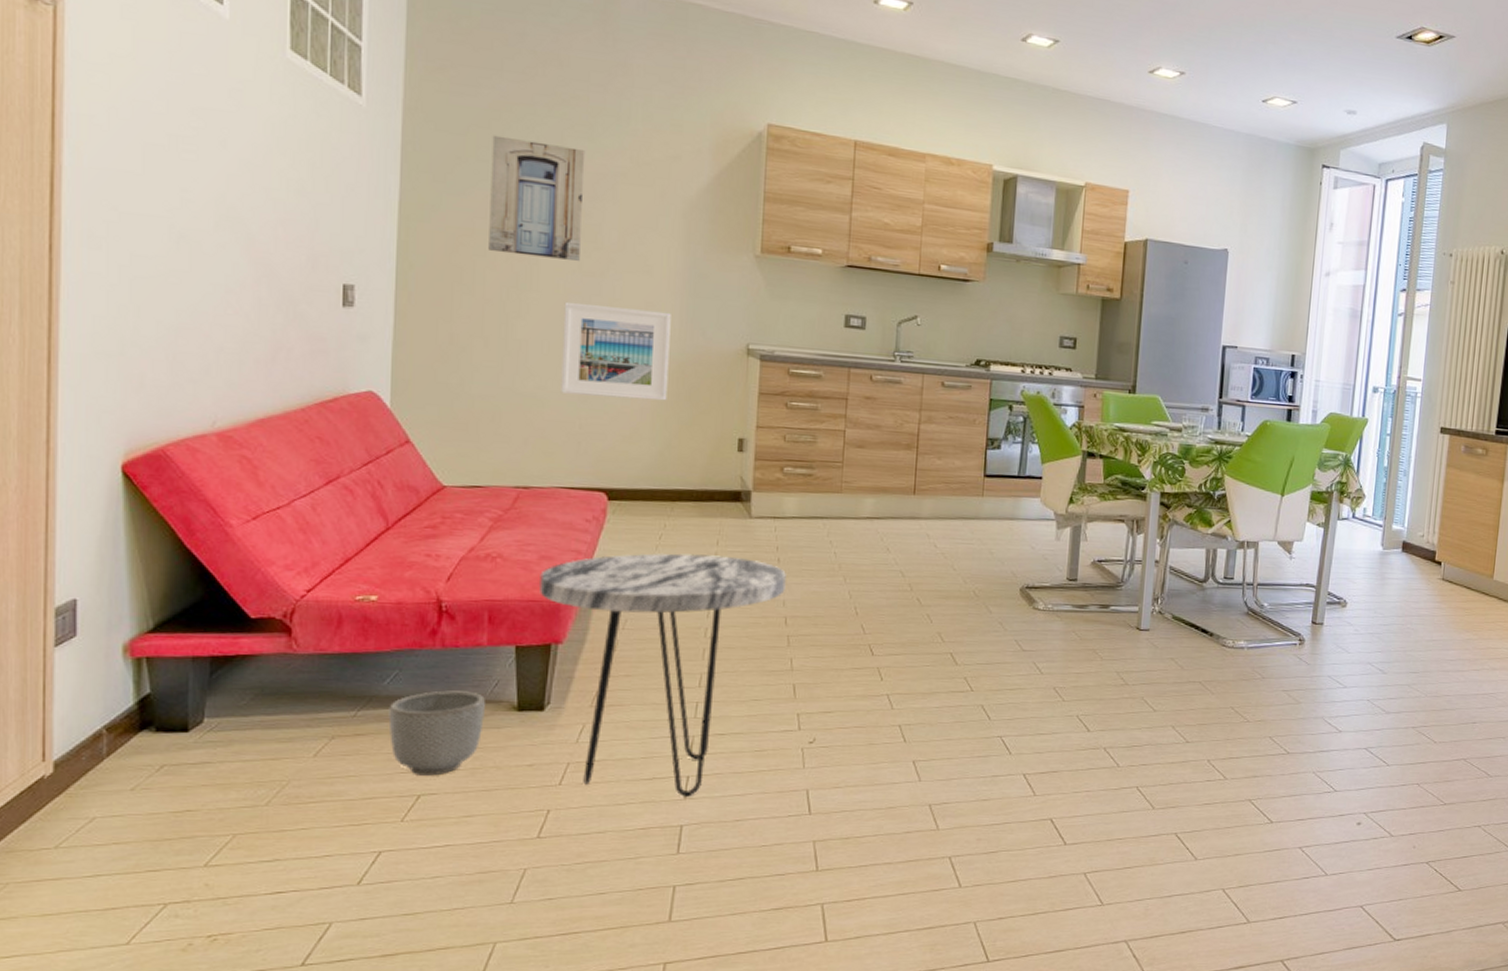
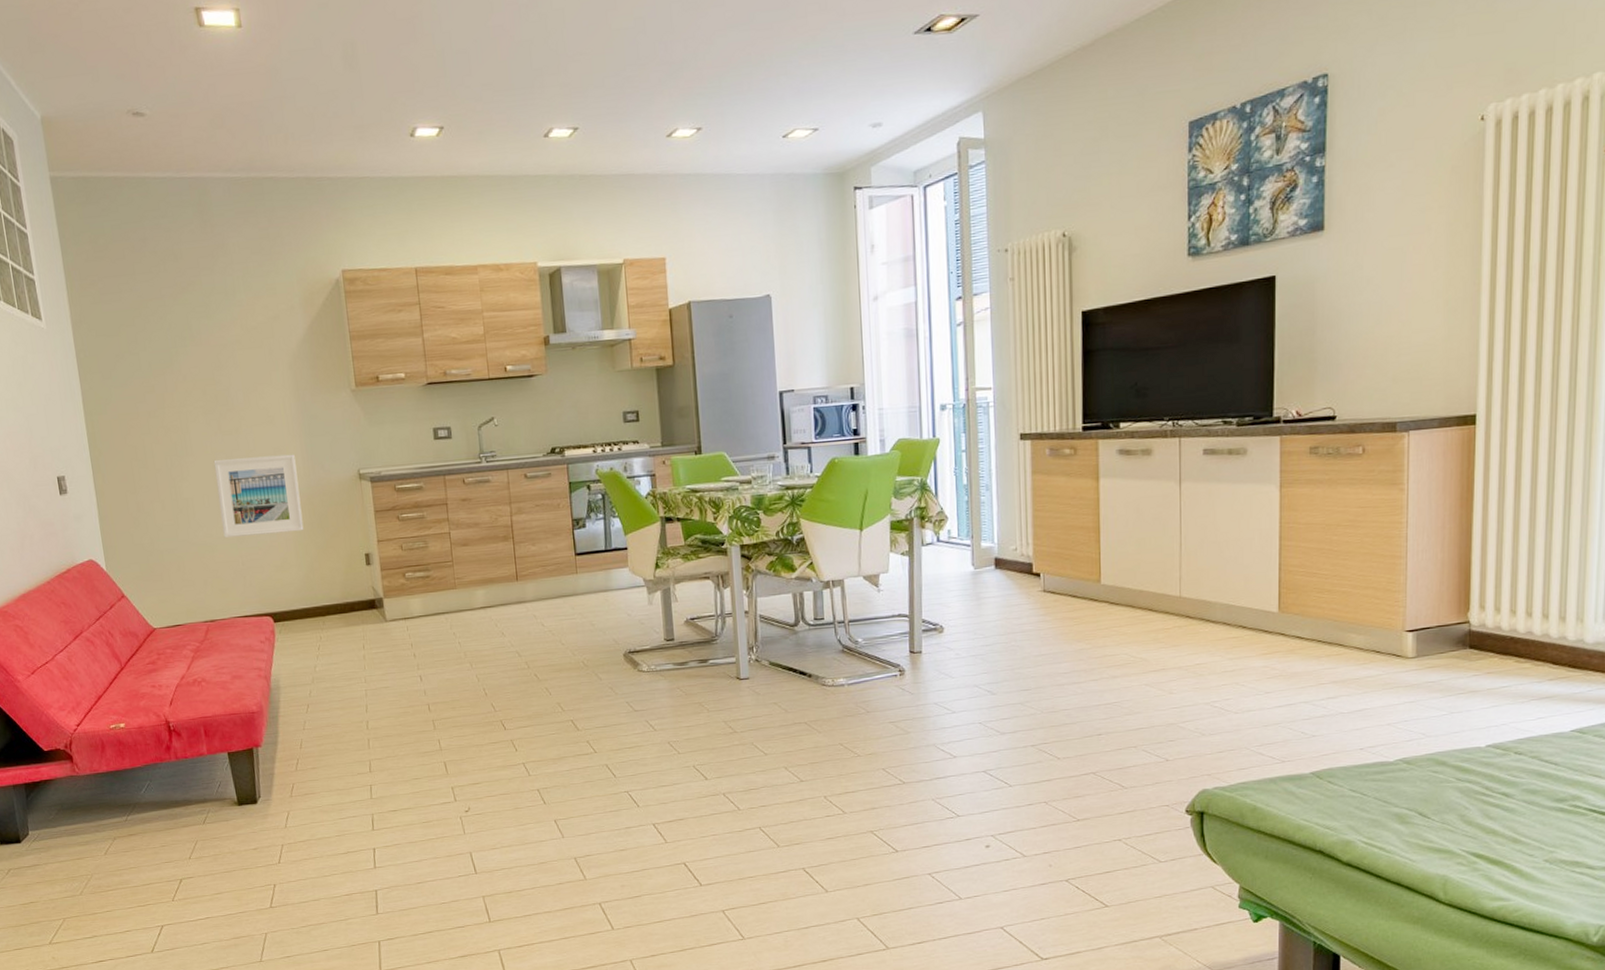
planter: present [388,690,486,776] -> none [148,793,216,864]
wall art: present [488,135,586,262] -> none [137,327,219,429]
side table: present [538,553,786,797] -> none [235,657,424,866]

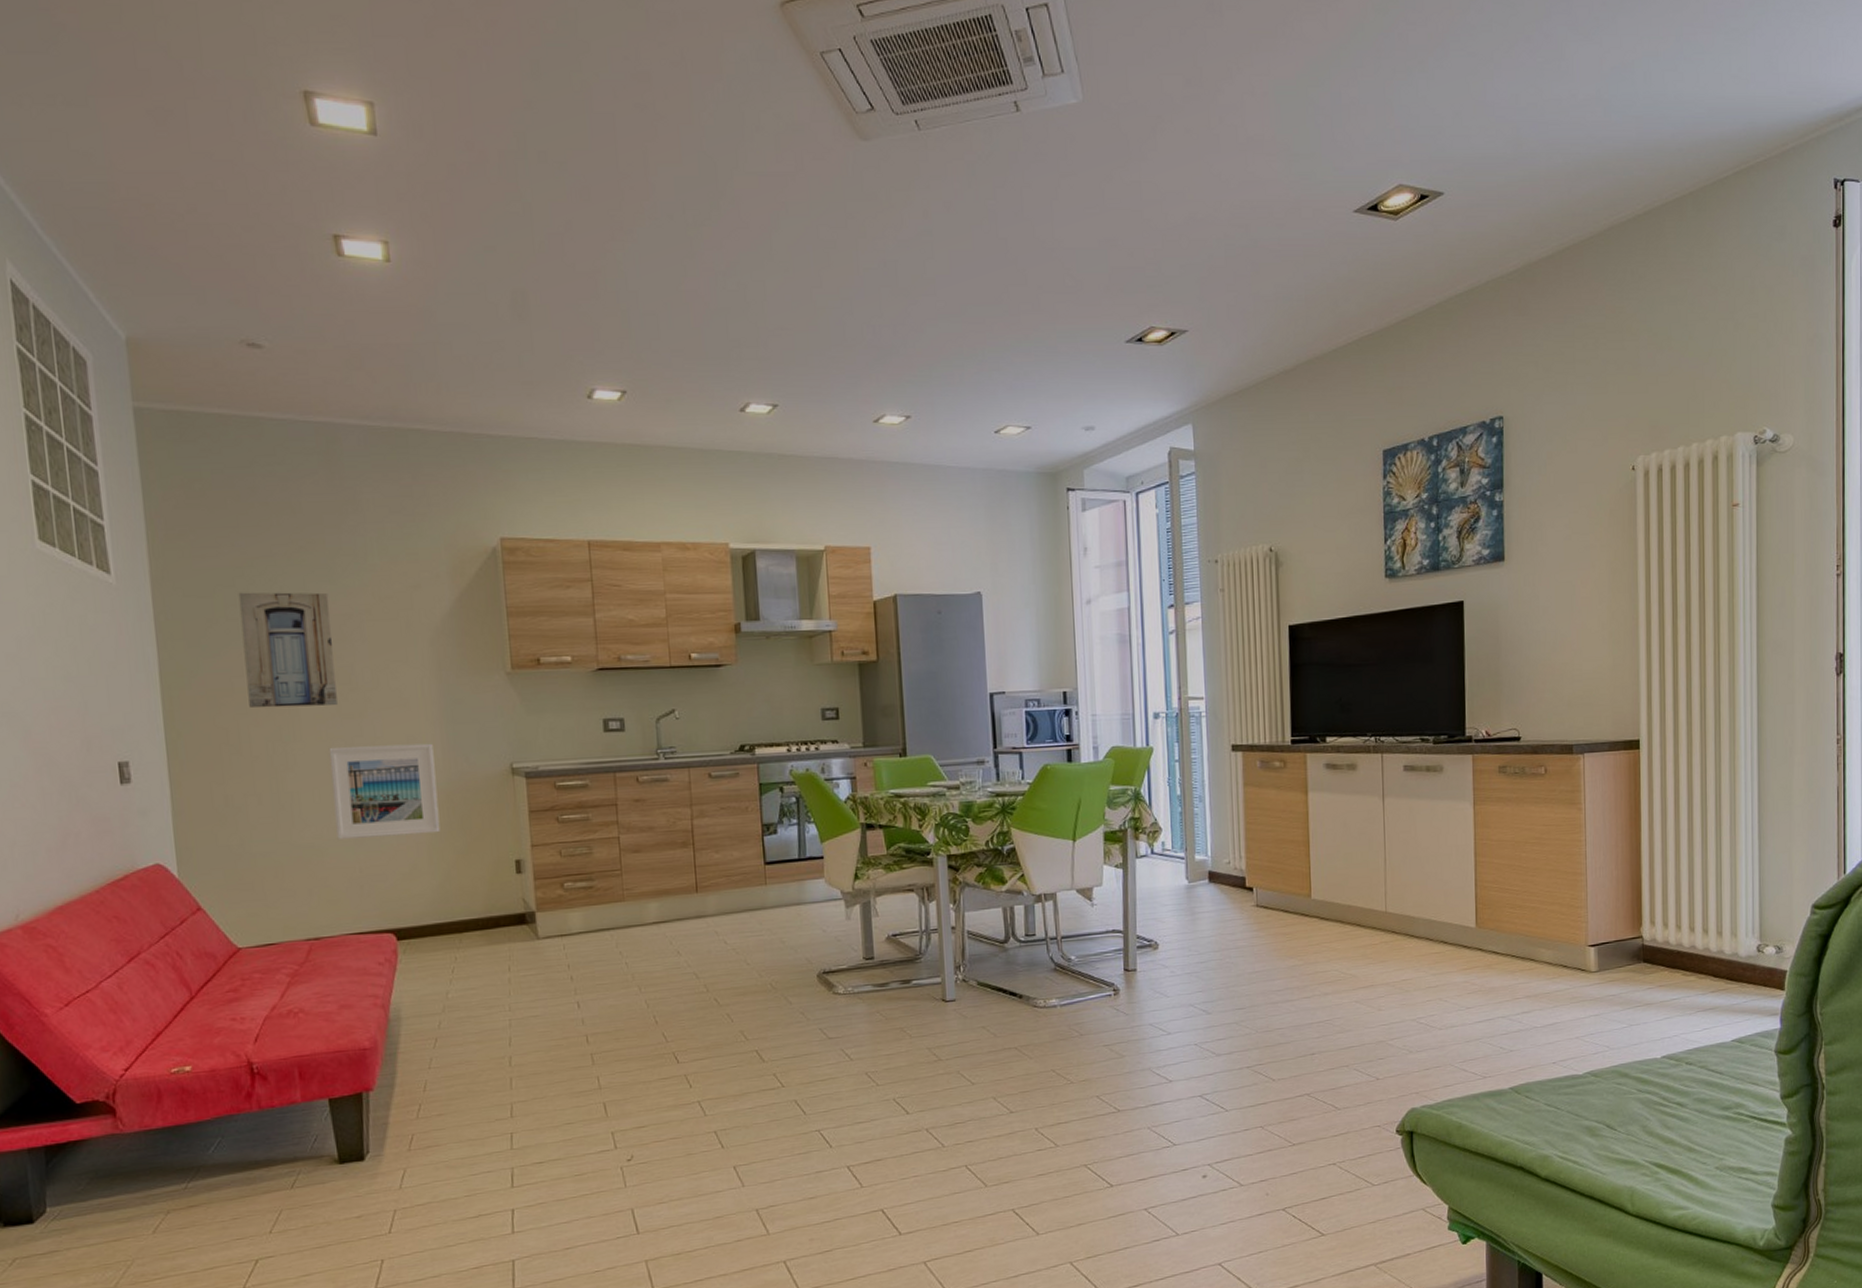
wall art: none [137,327,219,429] -> present [238,592,338,709]

